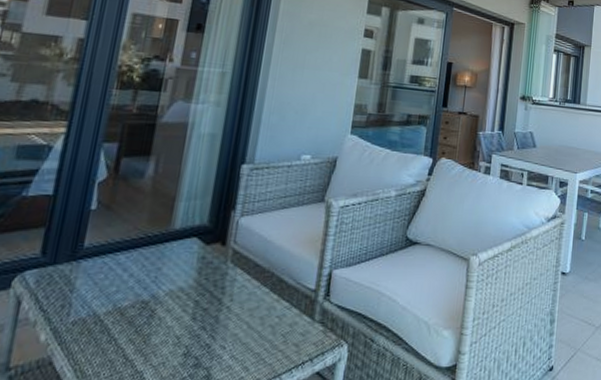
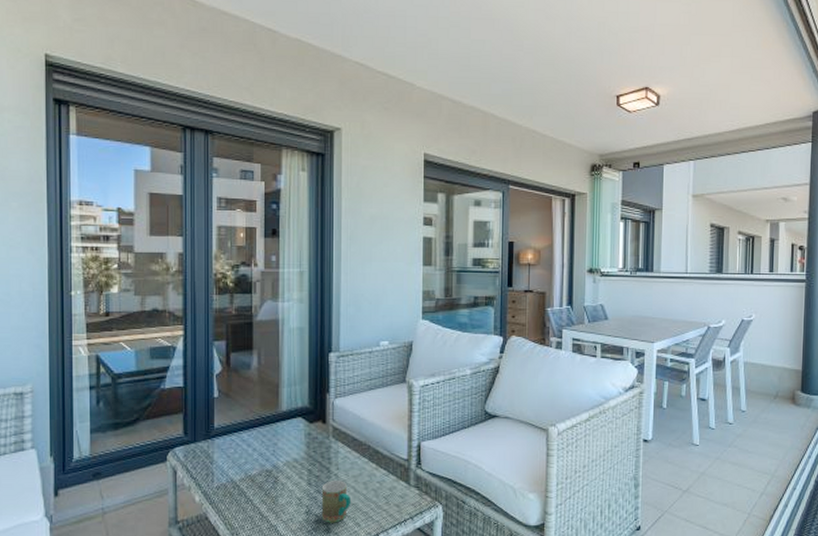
mug: none [202,313,242,368] -> present [321,479,350,523]

